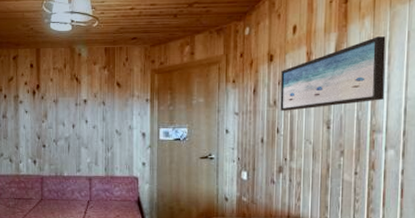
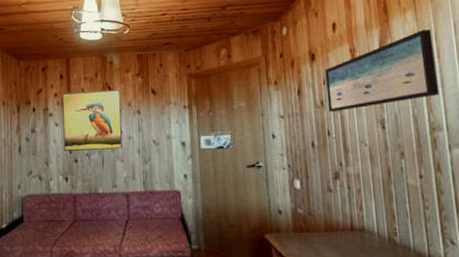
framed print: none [32,81,87,137] -> present [62,89,122,151]

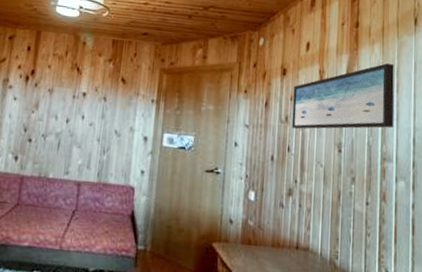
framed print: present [62,89,122,151] -> none [18,65,89,135]

